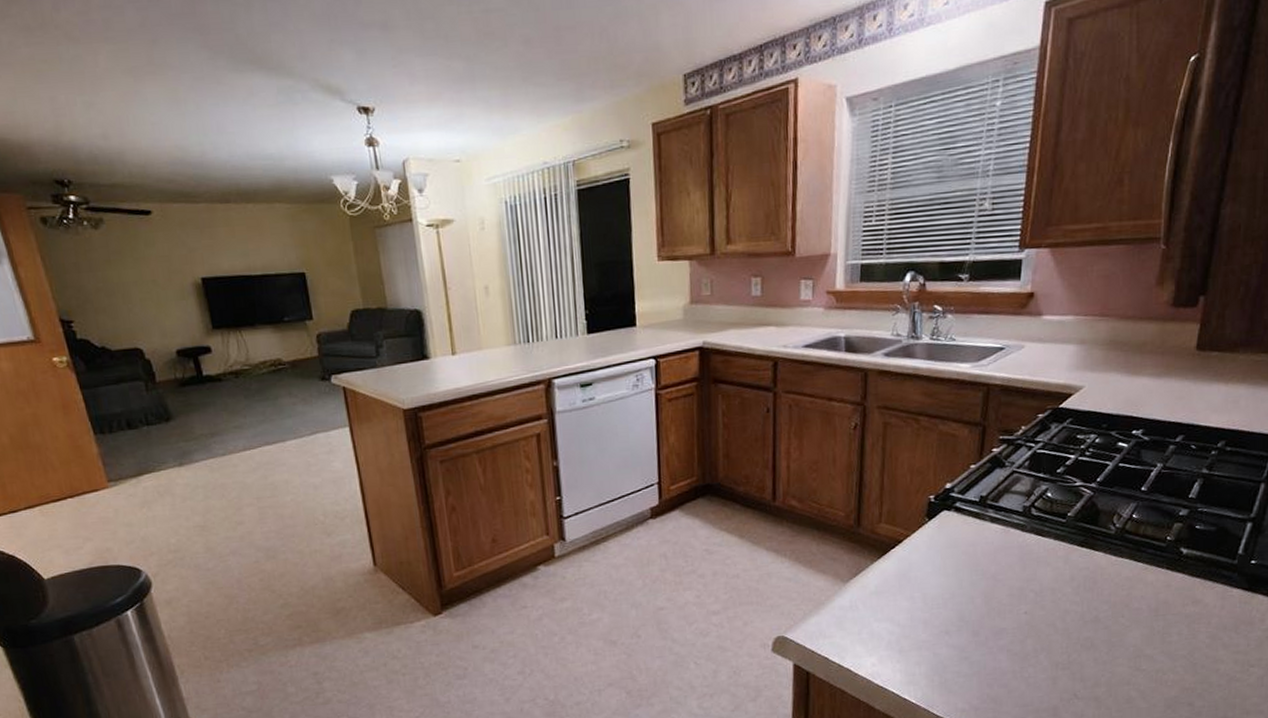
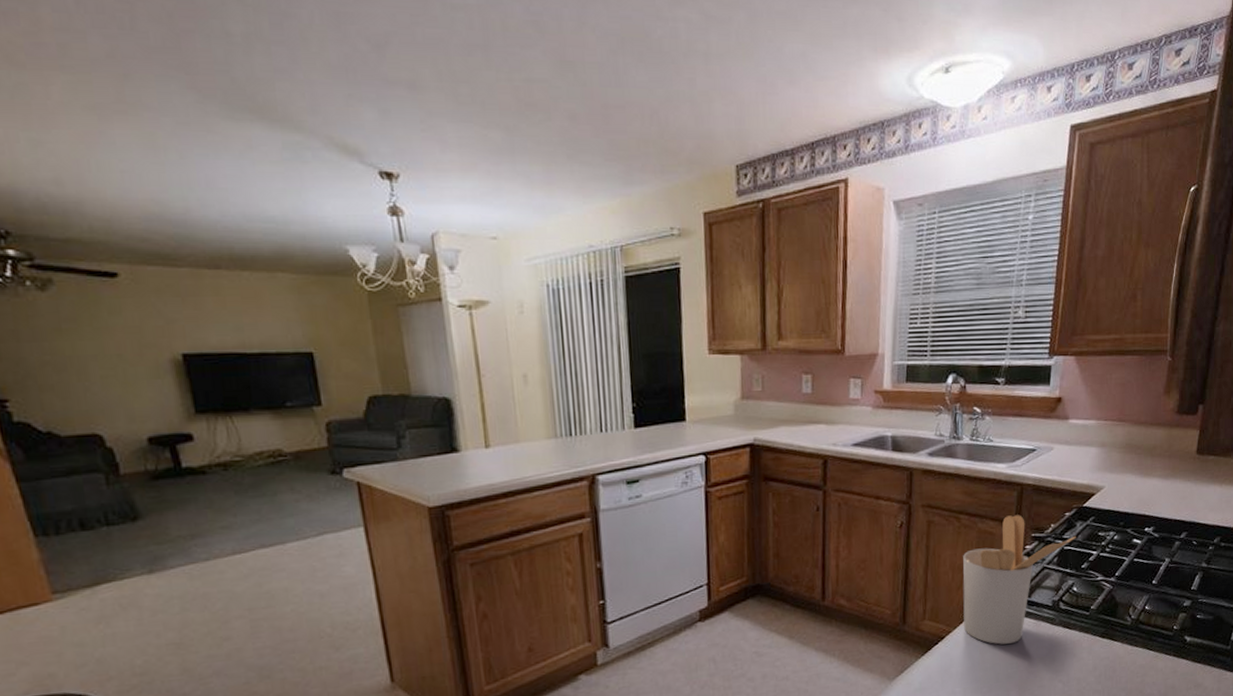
utensil holder: none [922,416,1051,551] -> present [962,515,1076,645]

